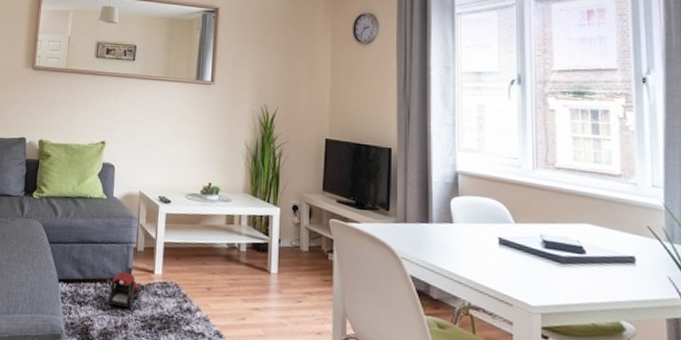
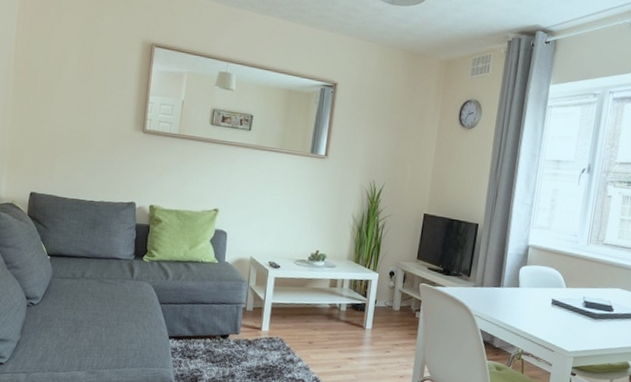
toy train: present [108,267,141,309] -> none [217,325,248,361]

